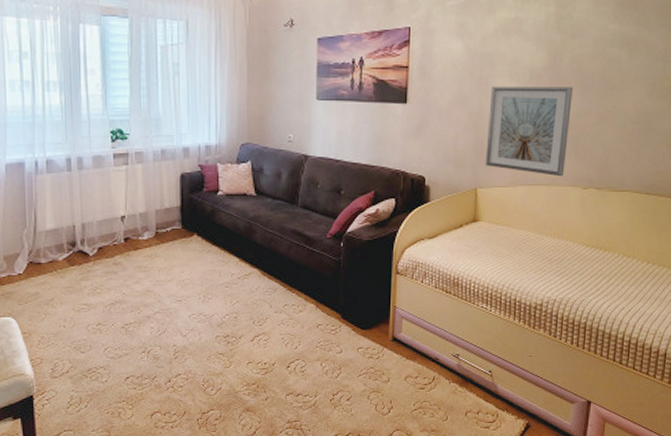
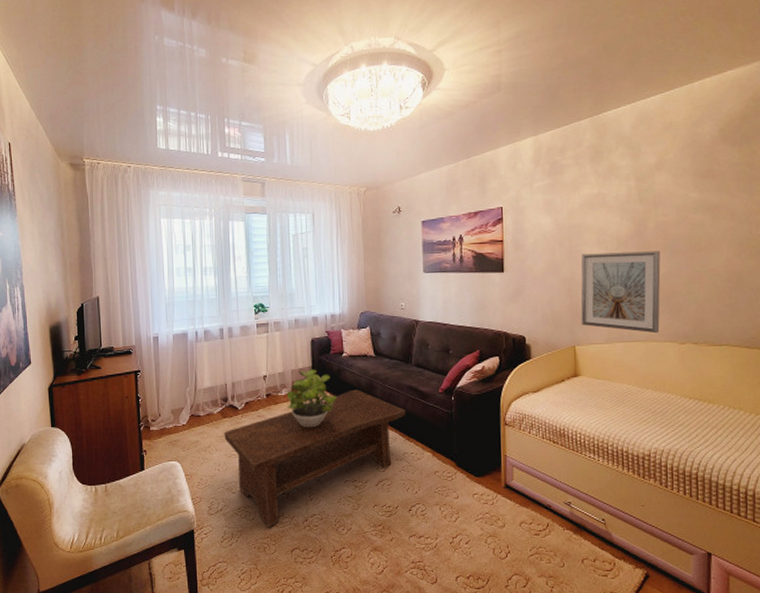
coffee table: none [71,233,289,391] -> present [224,389,406,528]
potted plant: none [149,209,209,278] -> present [286,369,336,428]

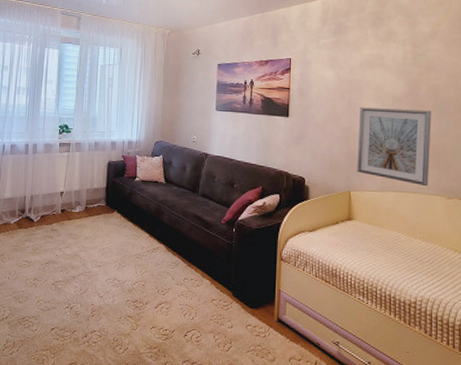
coffee table: present [224,389,406,528] -> none [17,213,190,341]
potted plant: present [286,369,336,428] -> none [79,190,126,246]

